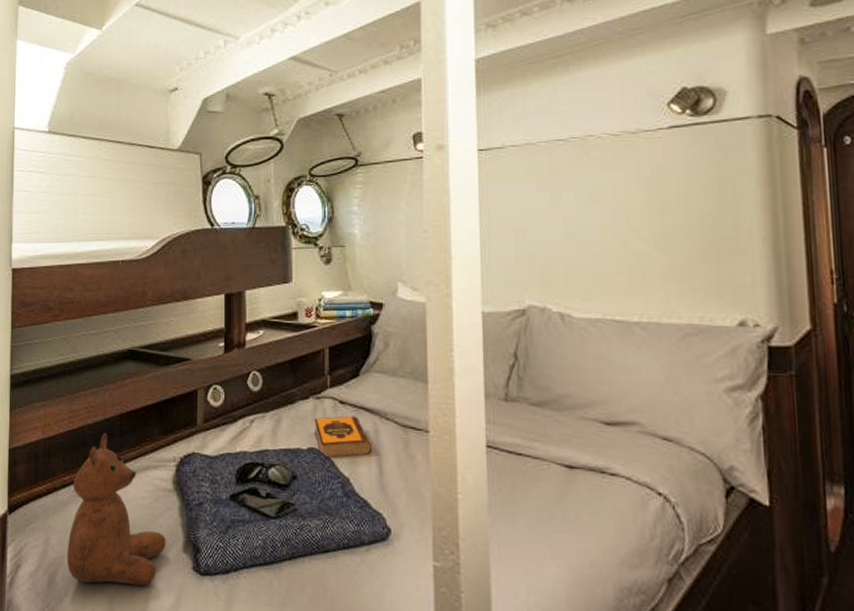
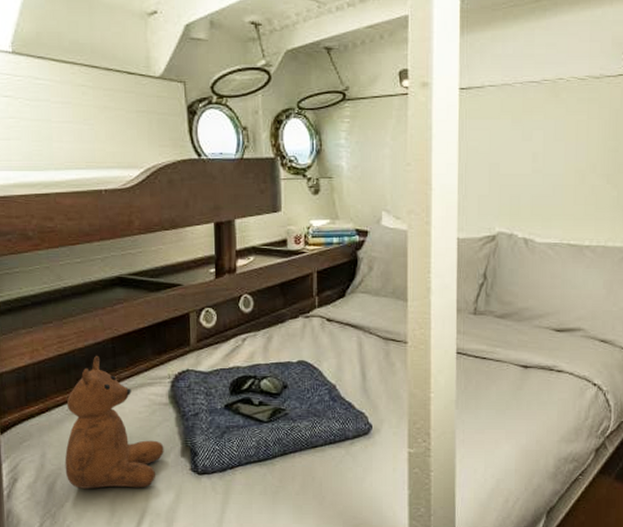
hardback book: present [314,416,372,458] -> none [303,331,357,369]

